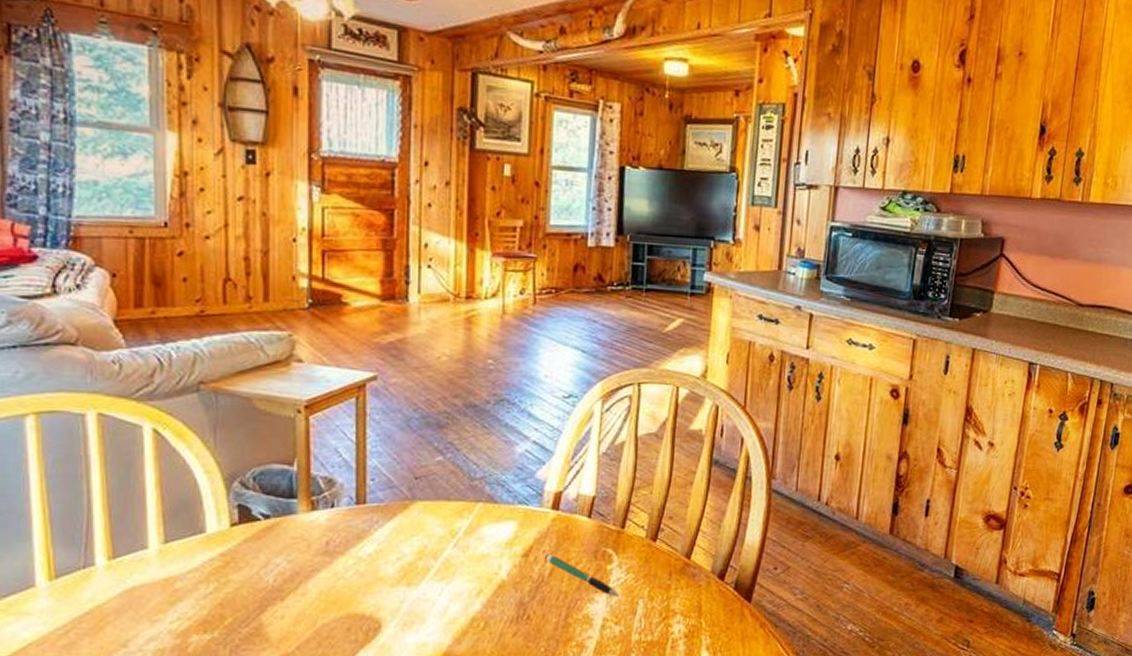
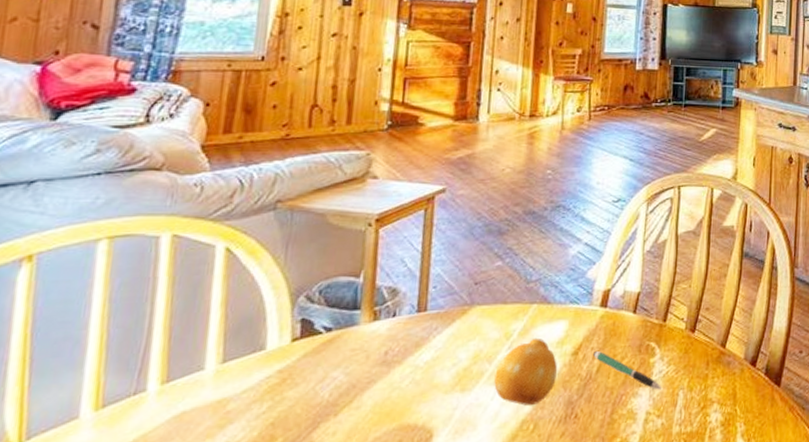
fruit: none [441,537,508,605] -> present [494,337,558,406]

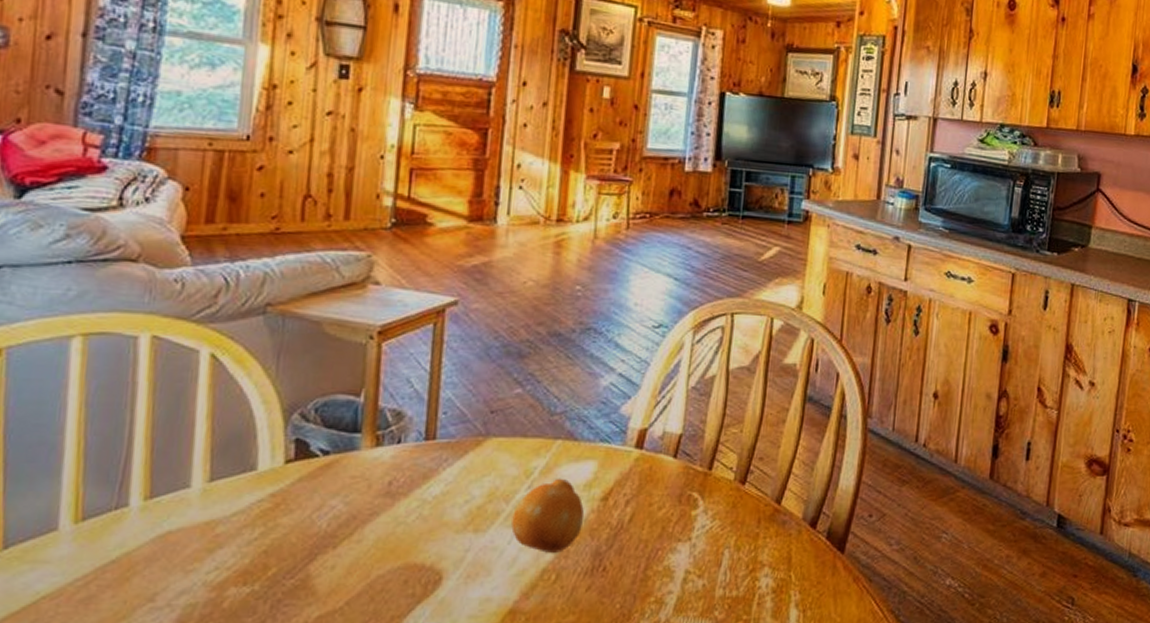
pen: present [593,350,661,390] -> none [626,497,704,547]

